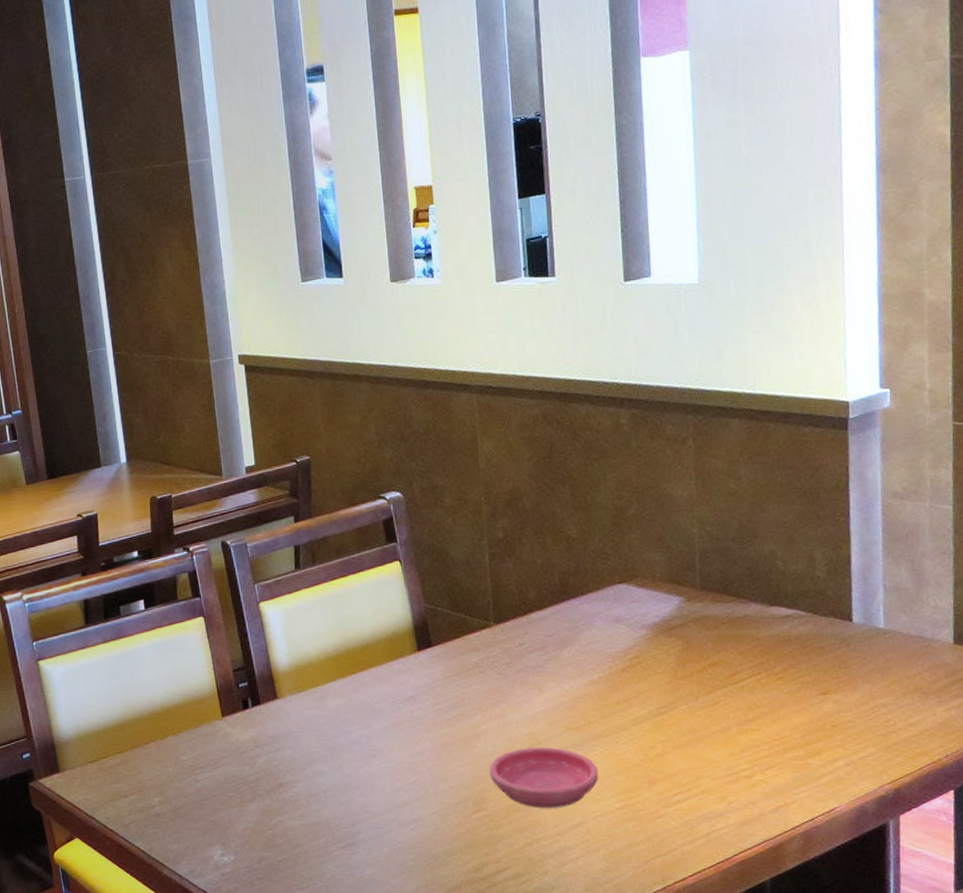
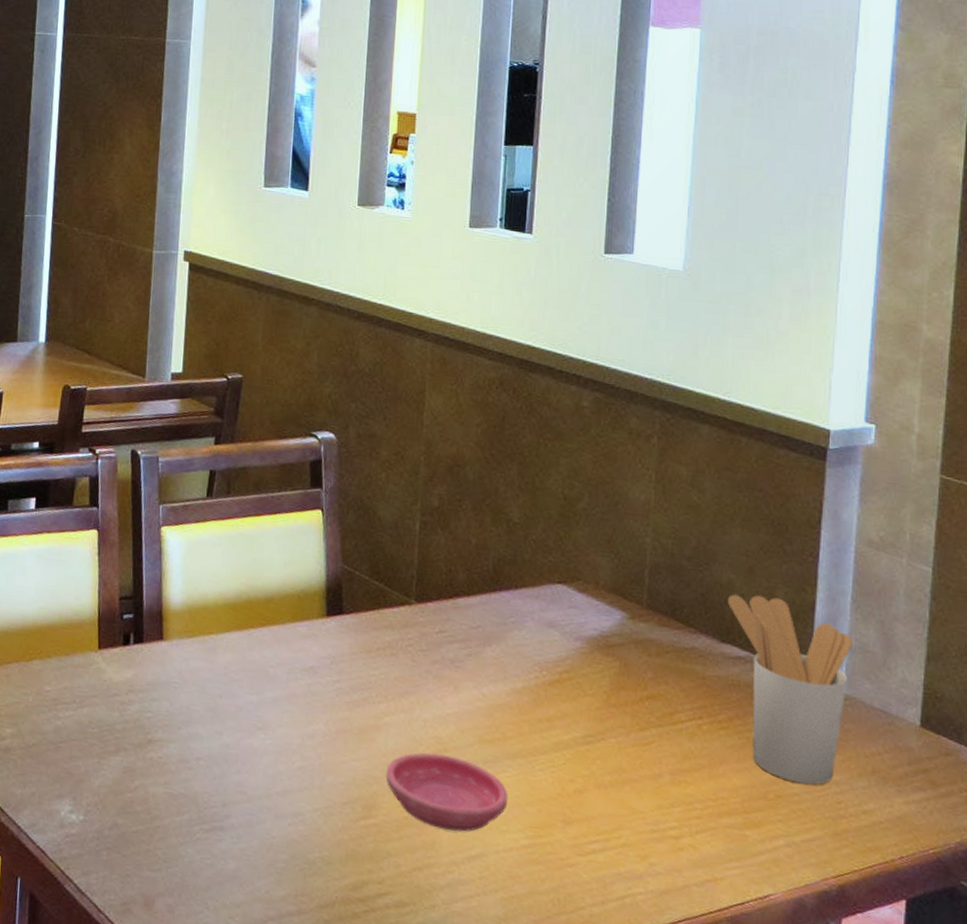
utensil holder: none [772,558,887,712] -> present [728,594,853,785]

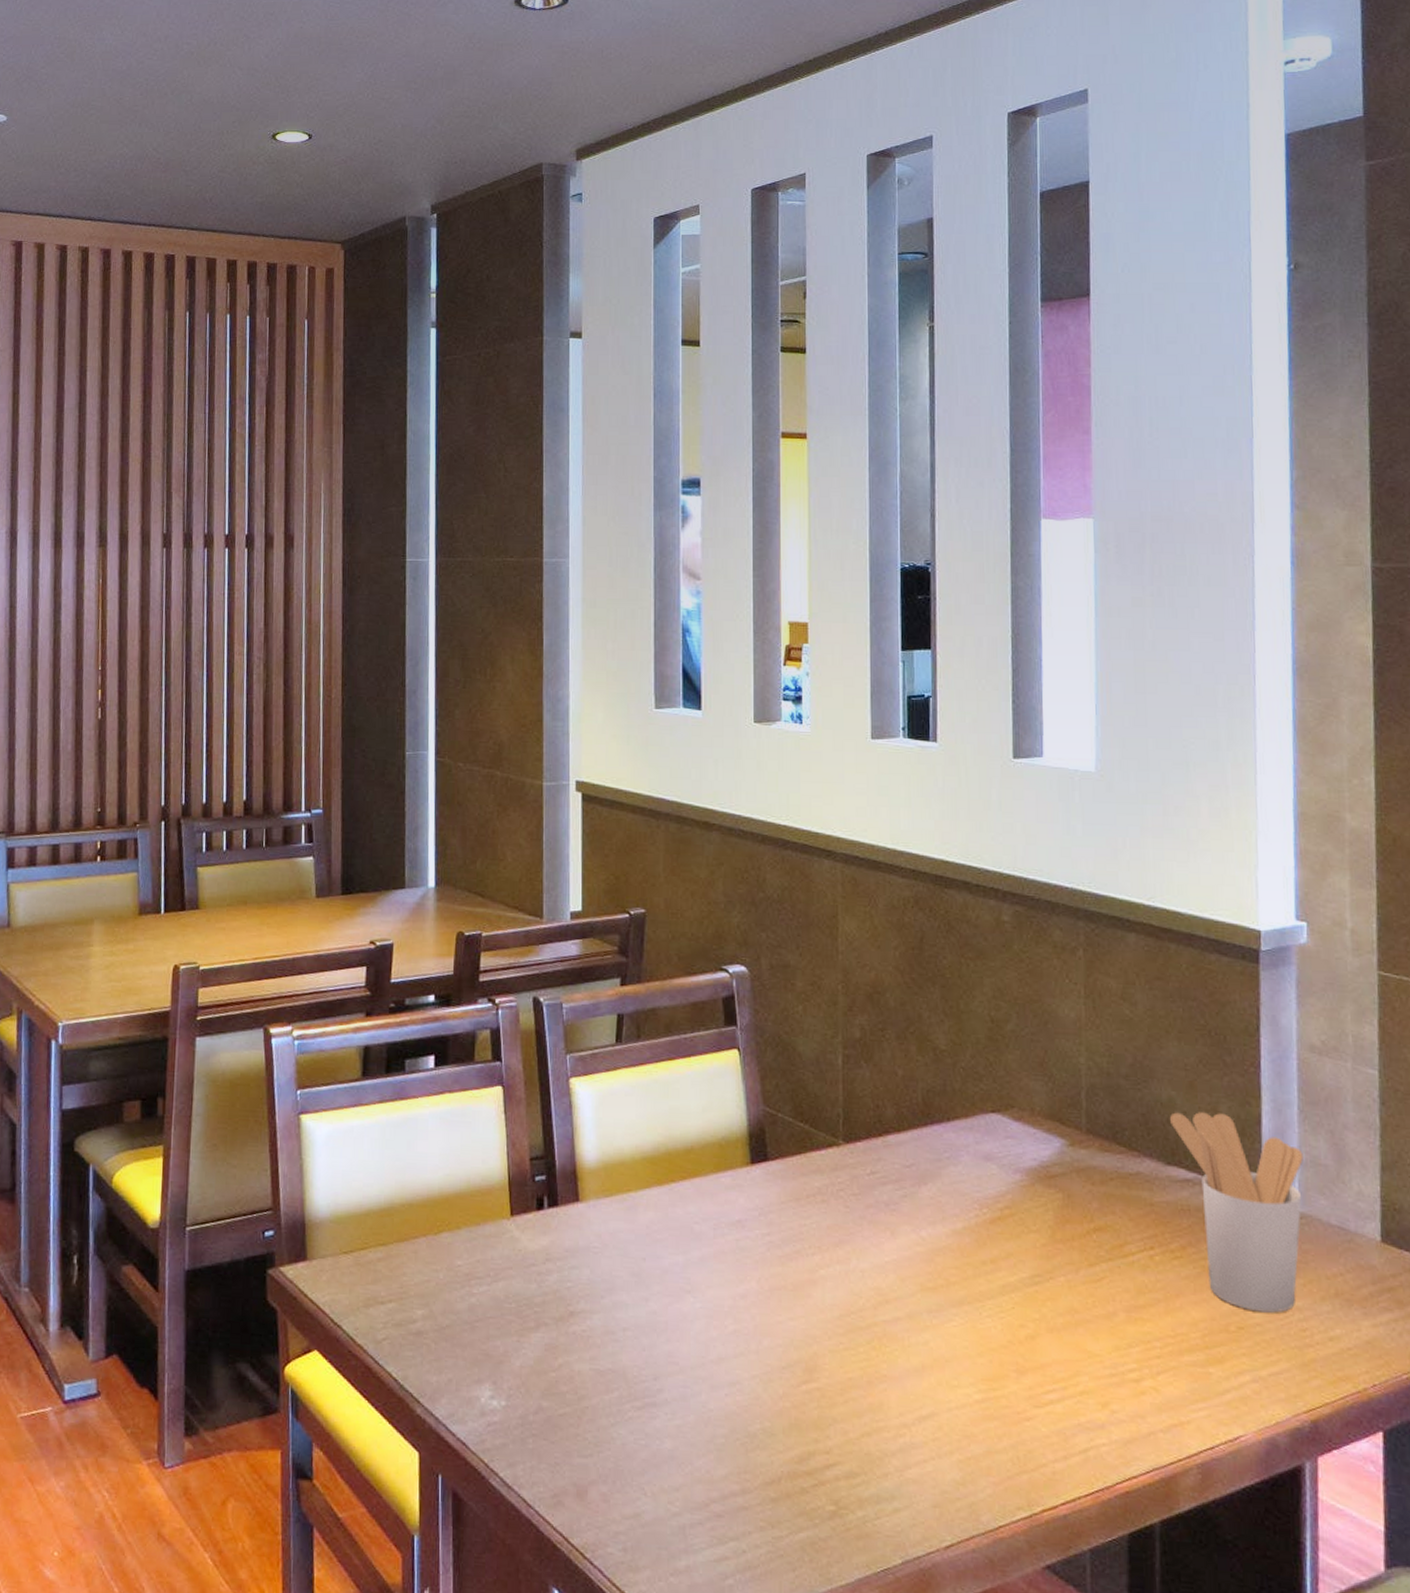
saucer: present [385,752,508,832] -> none [825,1306,957,1390]

